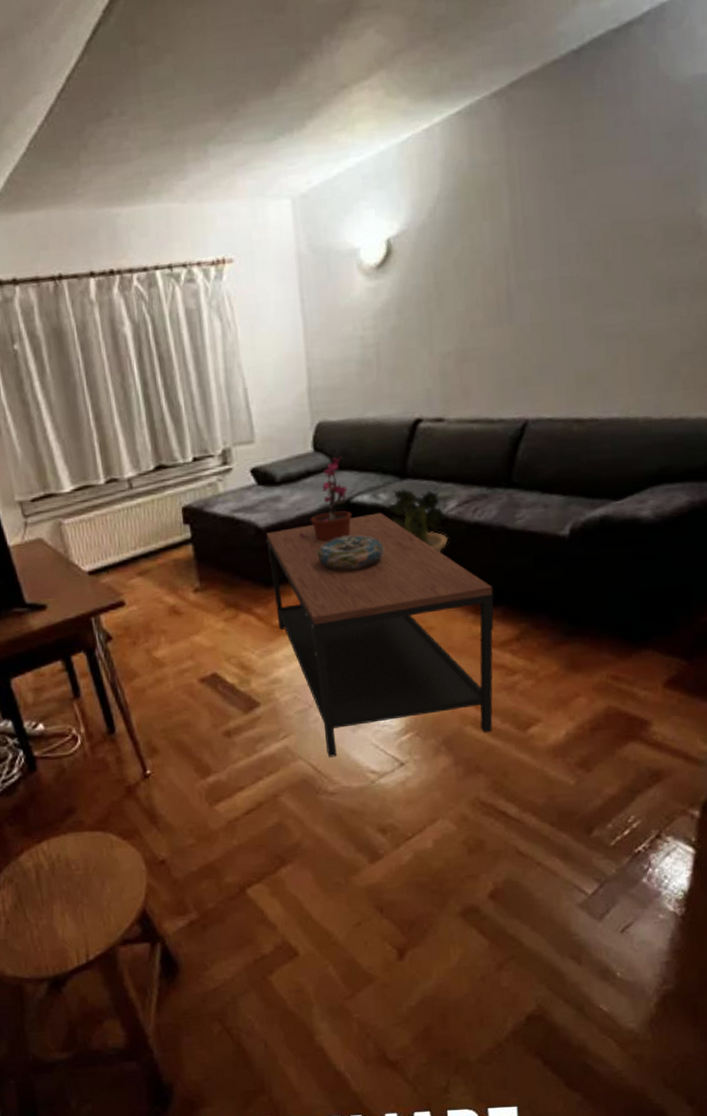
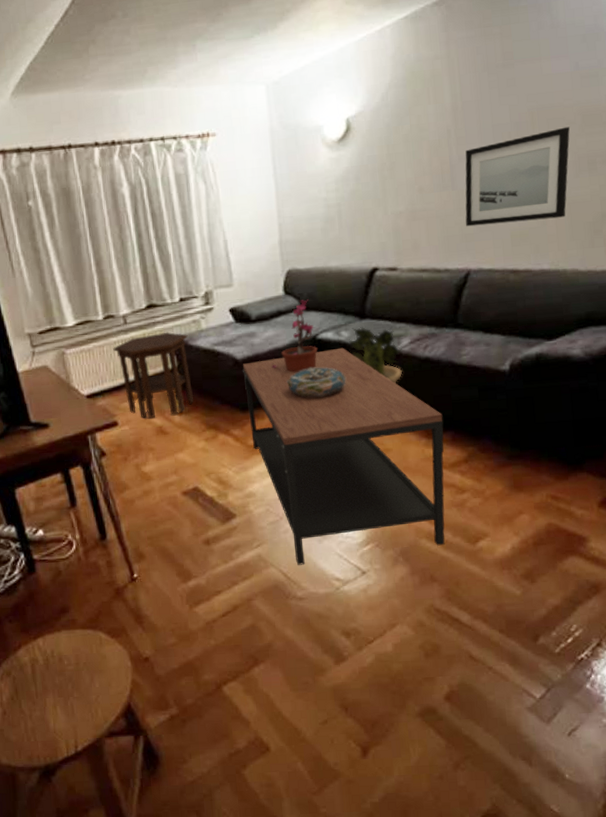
side table: none [117,497,211,597] -> present [113,332,194,418]
wall art: none [523,246,648,369] -> present [465,126,570,227]

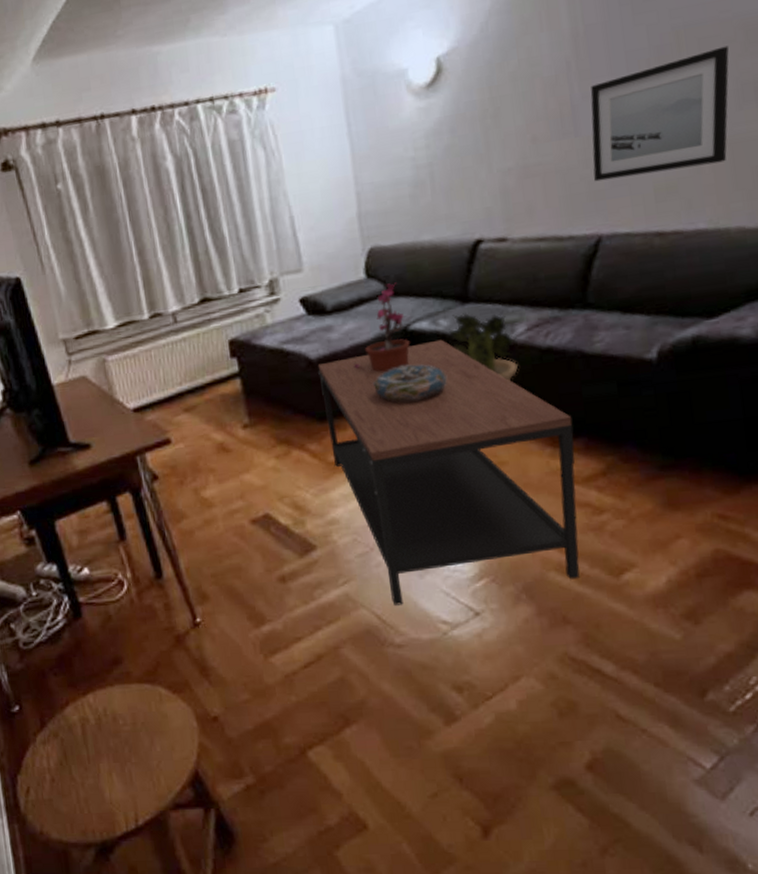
side table: present [113,332,194,418] -> none [162,330,260,434]

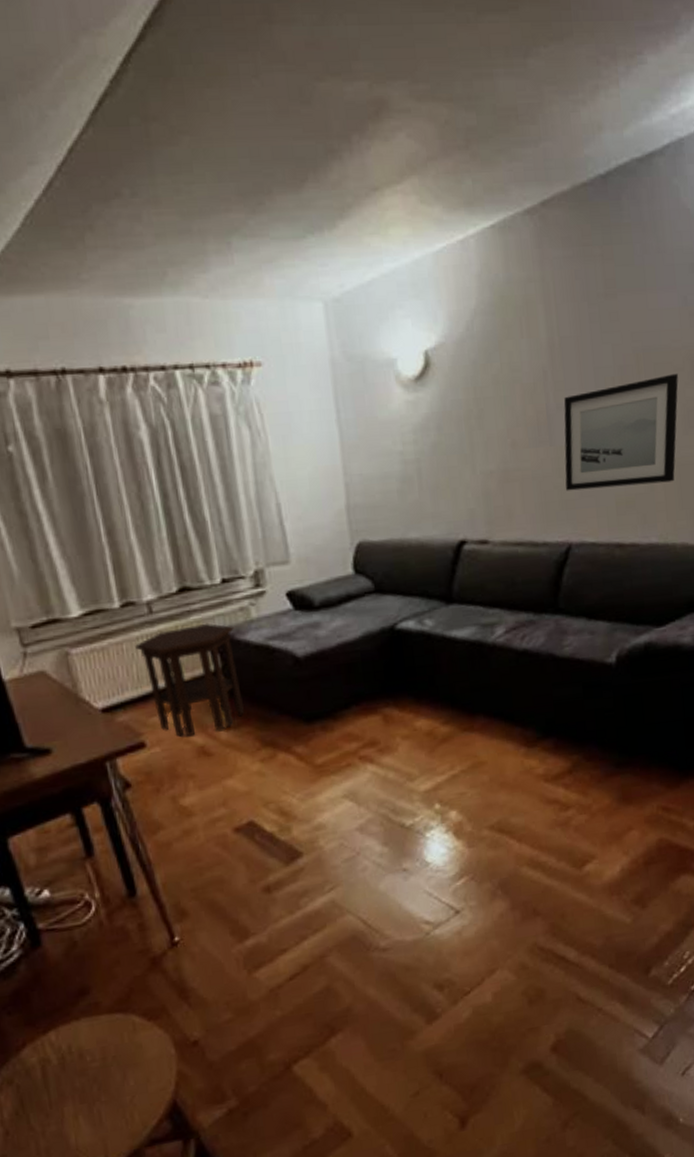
side table: none [162,330,260,434] -> present [135,623,244,737]
coffee table: present [317,339,580,606] -> none [305,639,548,909]
potted plant: present [354,282,410,372] -> none [341,580,397,672]
decorative bowl: present [372,364,448,402] -> none [360,664,432,703]
potted plant: present [447,312,518,381] -> none [432,612,497,682]

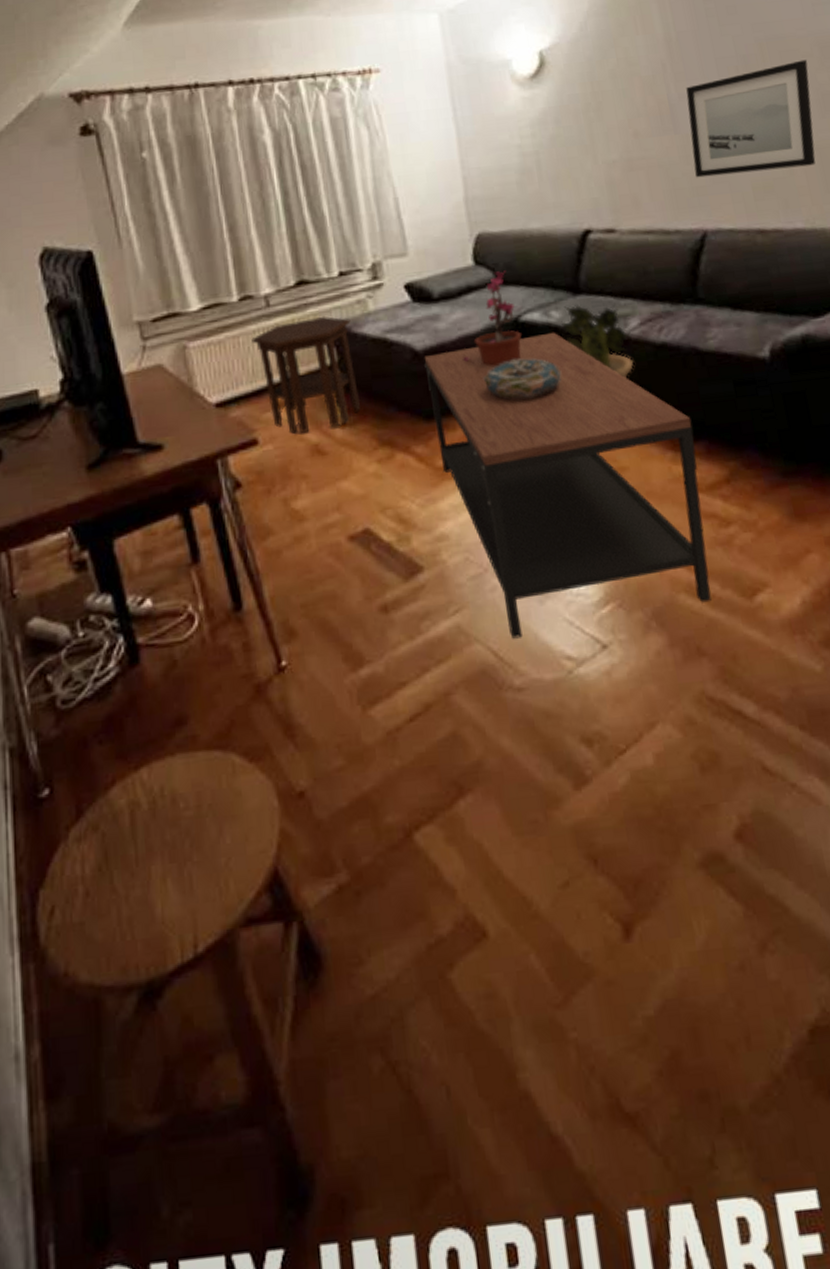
coffee table: none [305,639,548,909] -> present [424,332,712,639]
potted plant: none [341,580,397,672] -> present [463,270,522,366]
decorative bowl: none [360,664,432,703] -> present [483,358,562,399]
potted plant: none [432,612,497,682] -> present [560,304,633,378]

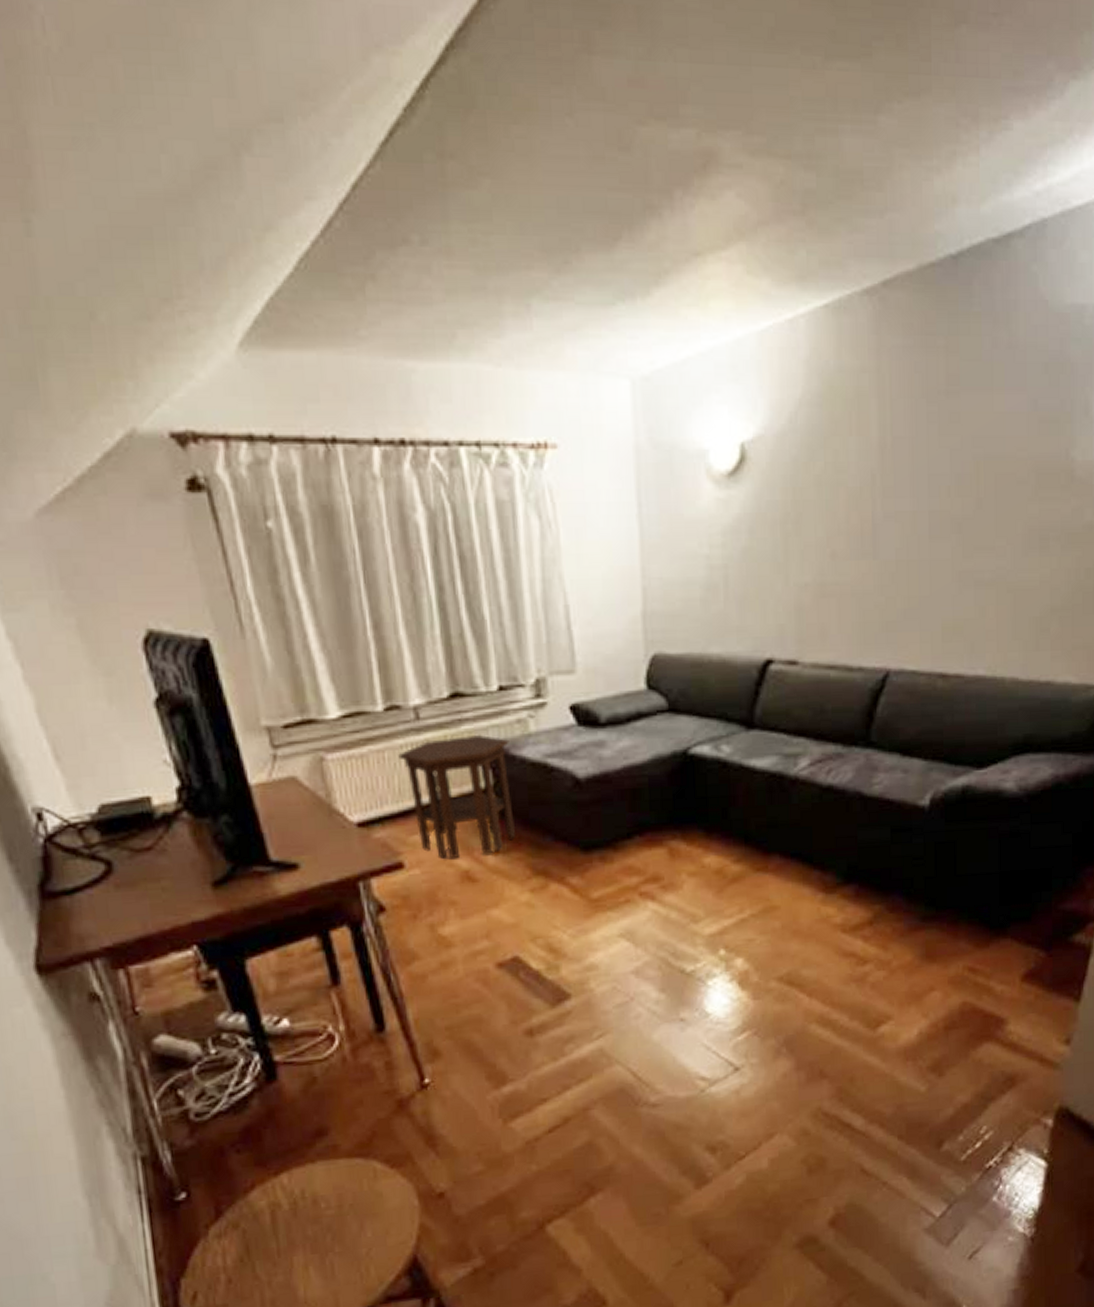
coffee table: present [424,332,712,639] -> none [585,767,846,1061]
potted plant: present [463,270,522,366] -> none [626,698,689,799]
decorative bowl: present [483,358,562,399] -> none [645,793,726,835]
potted plant: present [560,304,633,378] -> none [729,739,799,819]
wall art: present [686,59,816,178] -> none [887,486,1021,612]

